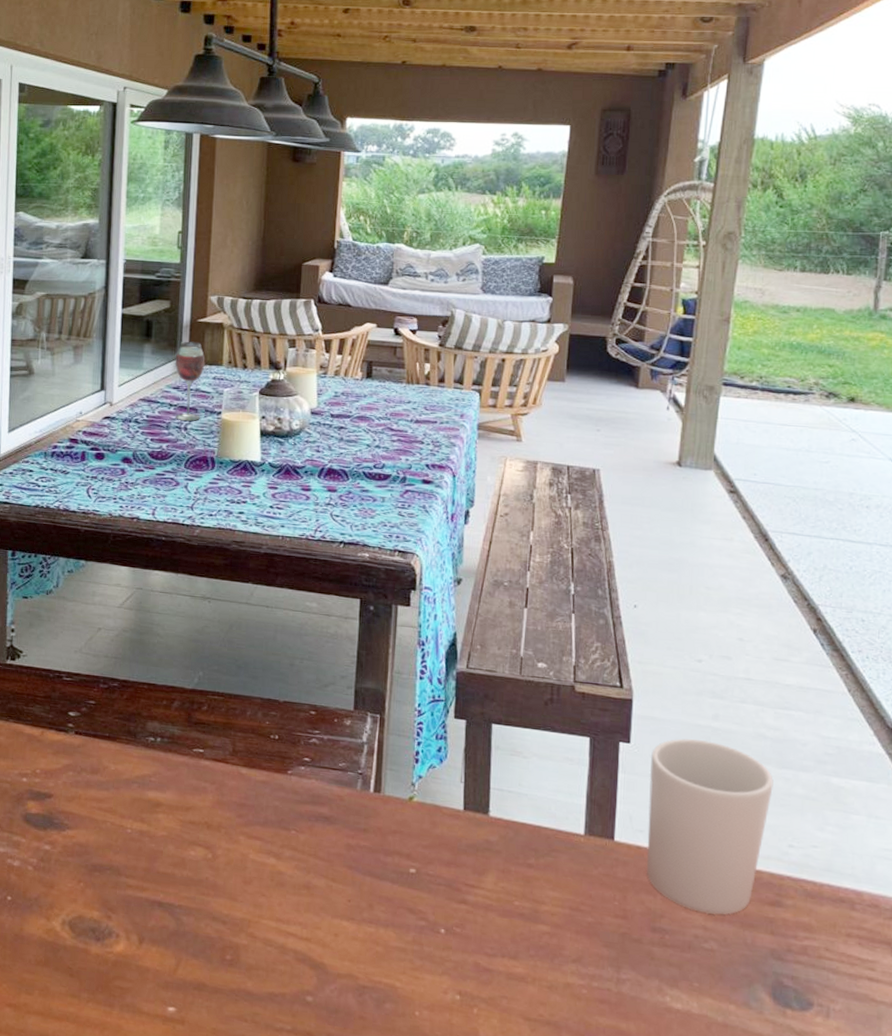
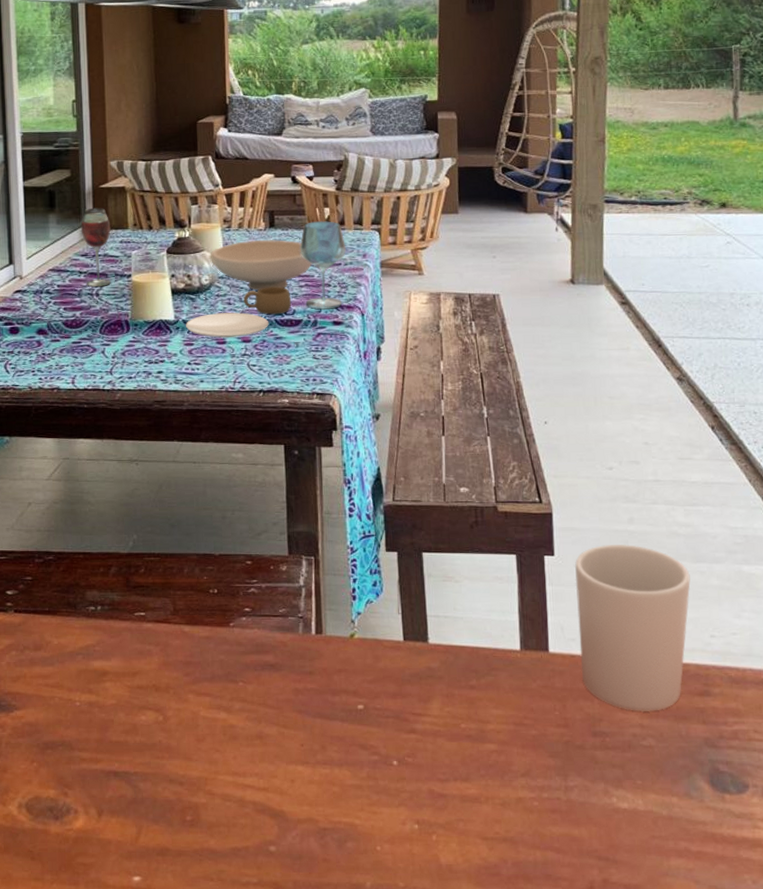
plate: none [272,459,357,486] -> present [186,312,269,338]
bowl: none [303,389,406,441] -> present [211,239,312,291]
cup: none [333,438,382,467] -> present [243,286,292,315]
wine glass: none [395,376,443,467] -> present [299,221,346,310]

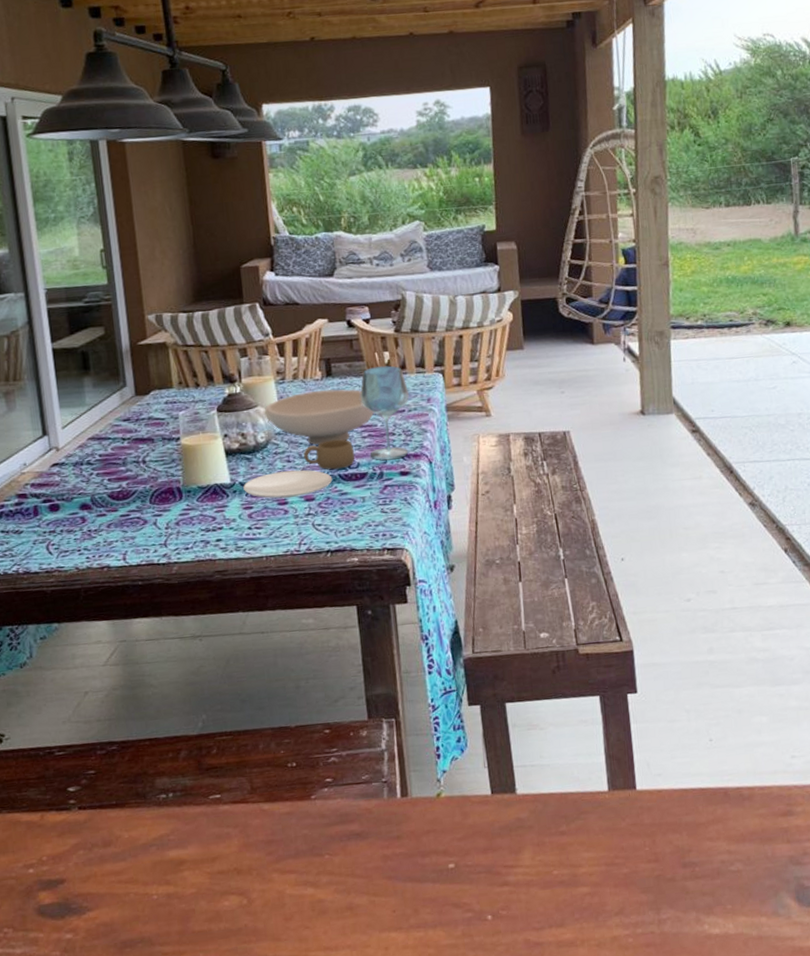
wineglass: present [81,207,111,287] -> none [120,366,158,454]
mug: present [574,545,691,712] -> none [657,675,770,839]

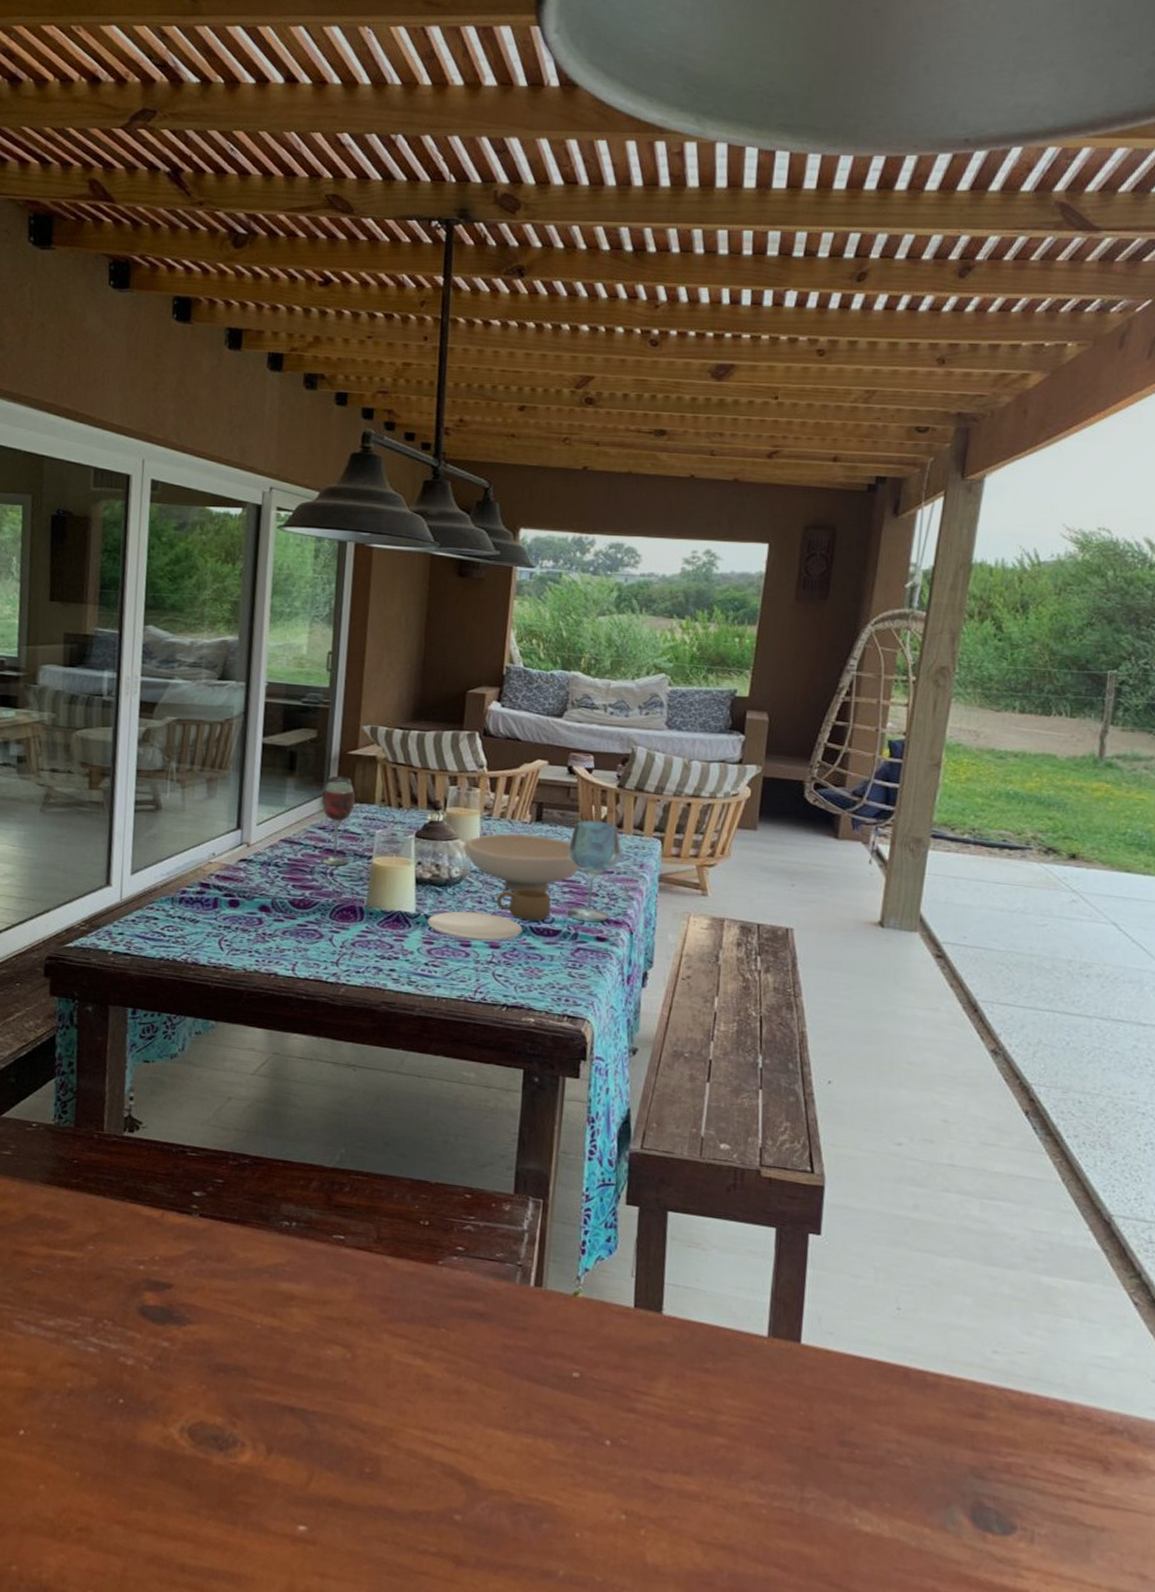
wineglass: none [120,366,158,454] -> present [321,775,356,866]

